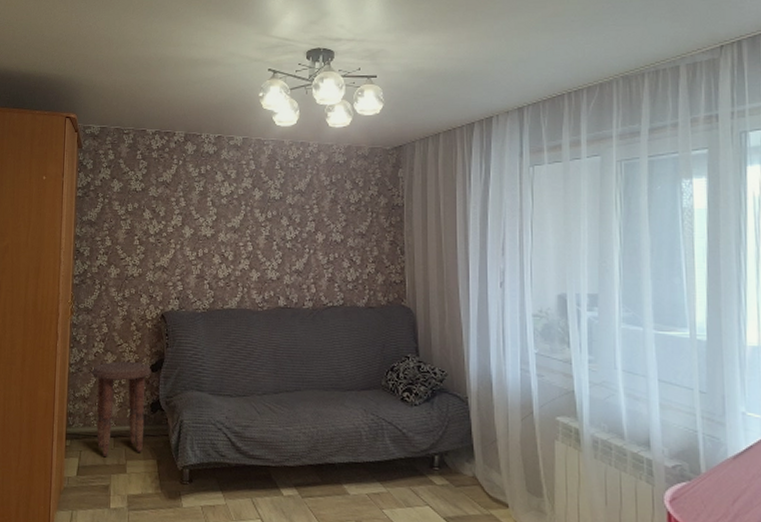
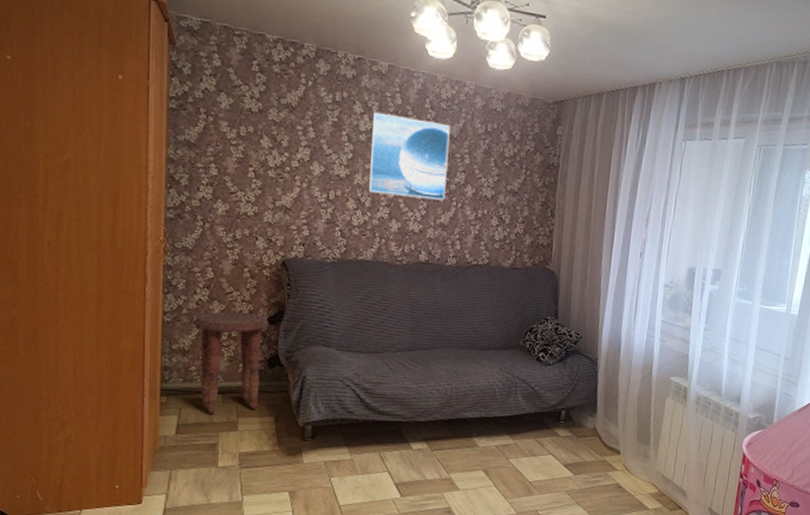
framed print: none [230,178,299,249] -> present [368,111,450,201]

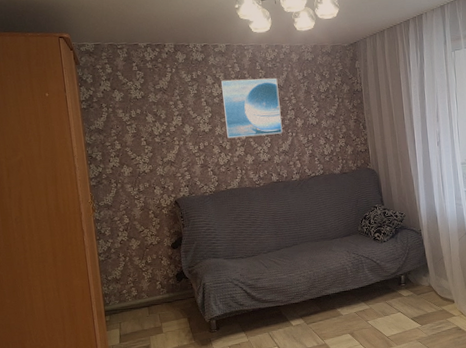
side table: present [192,311,269,414] -> none [119,243,174,323]

